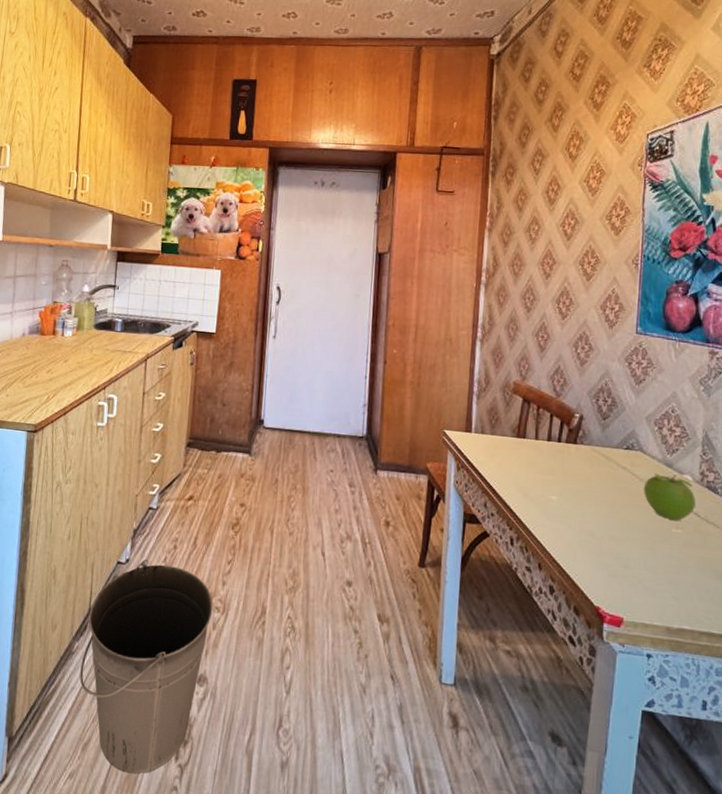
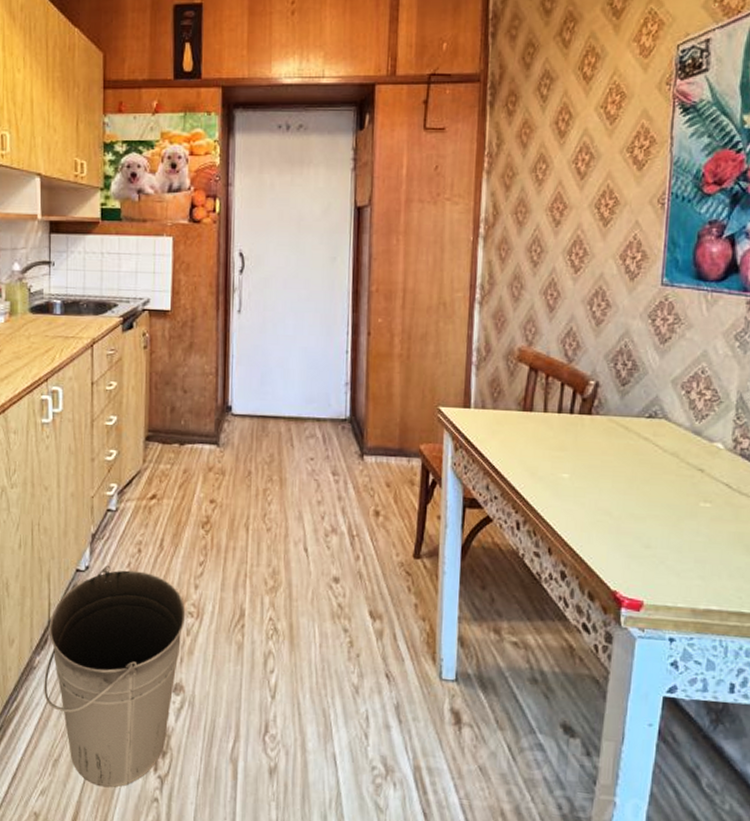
fruit: present [643,472,696,521] -> none [667,442,727,494]

